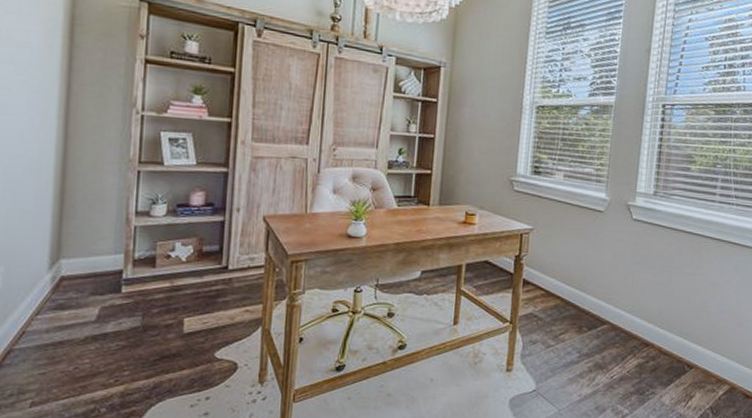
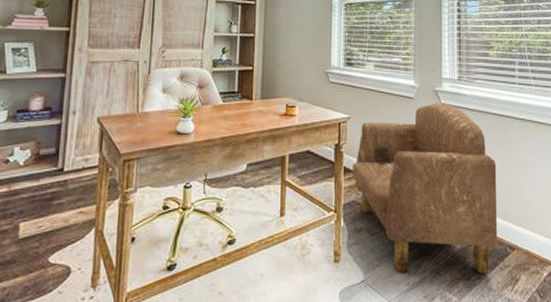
armchair: none [531,218,684,390] -> present [352,103,498,274]

